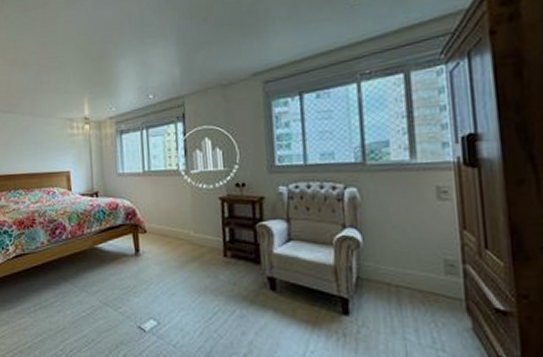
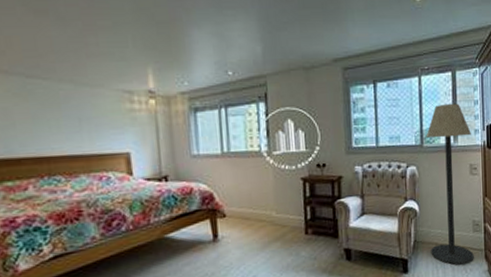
floor lamp: none [369,110,449,315] -> present [426,103,474,265]

